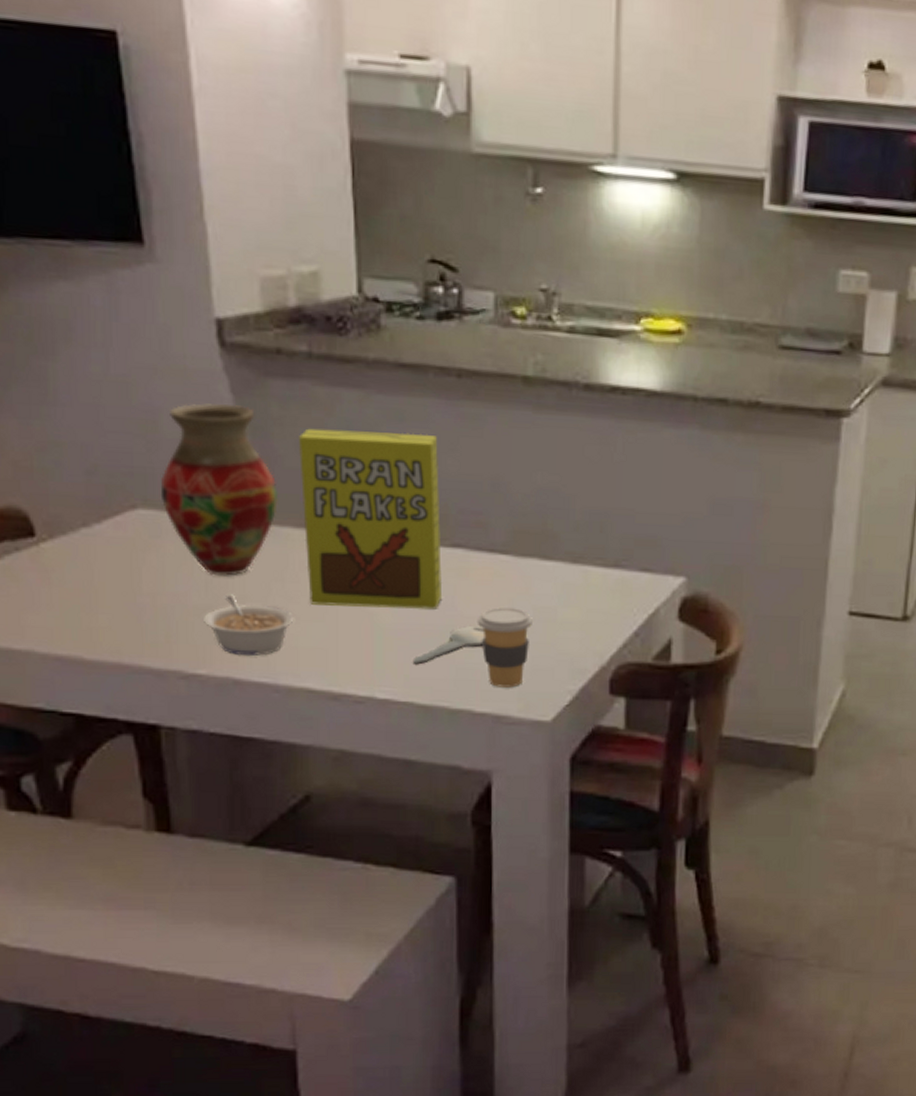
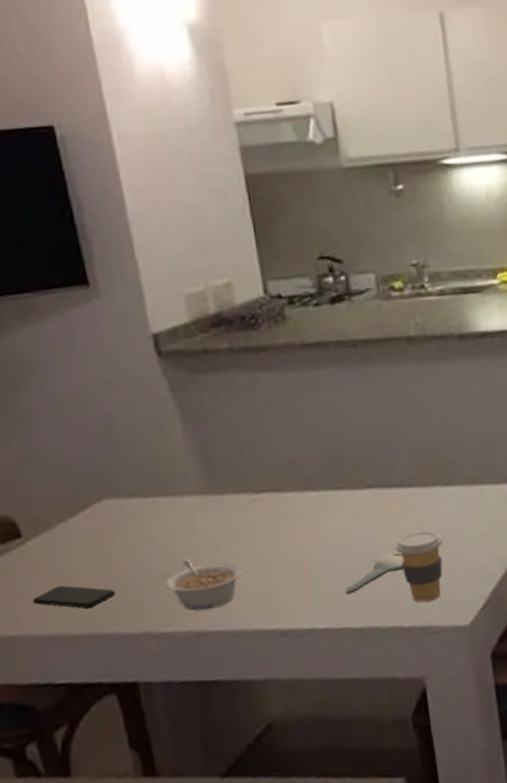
smartphone: none [43,600,142,632] -> present [33,585,115,608]
vase: present [160,403,279,576] -> none [120,400,219,546]
cereal box: present [299,428,443,609] -> none [229,398,363,557]

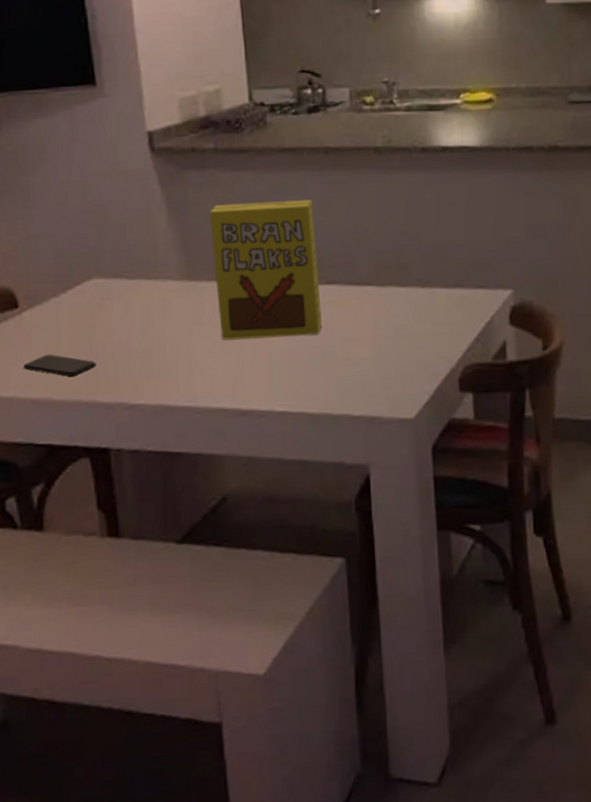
legume: present [166,559,242,611] -> none [142,338,210,386]
cereal box: none [229,398,363,557] -> present [210,199,322,340]
key: present [345,551,404,593] -> none [302,344,358,380]
coffee cup: present [395,531,443,602] -> none [350,328,394,394]

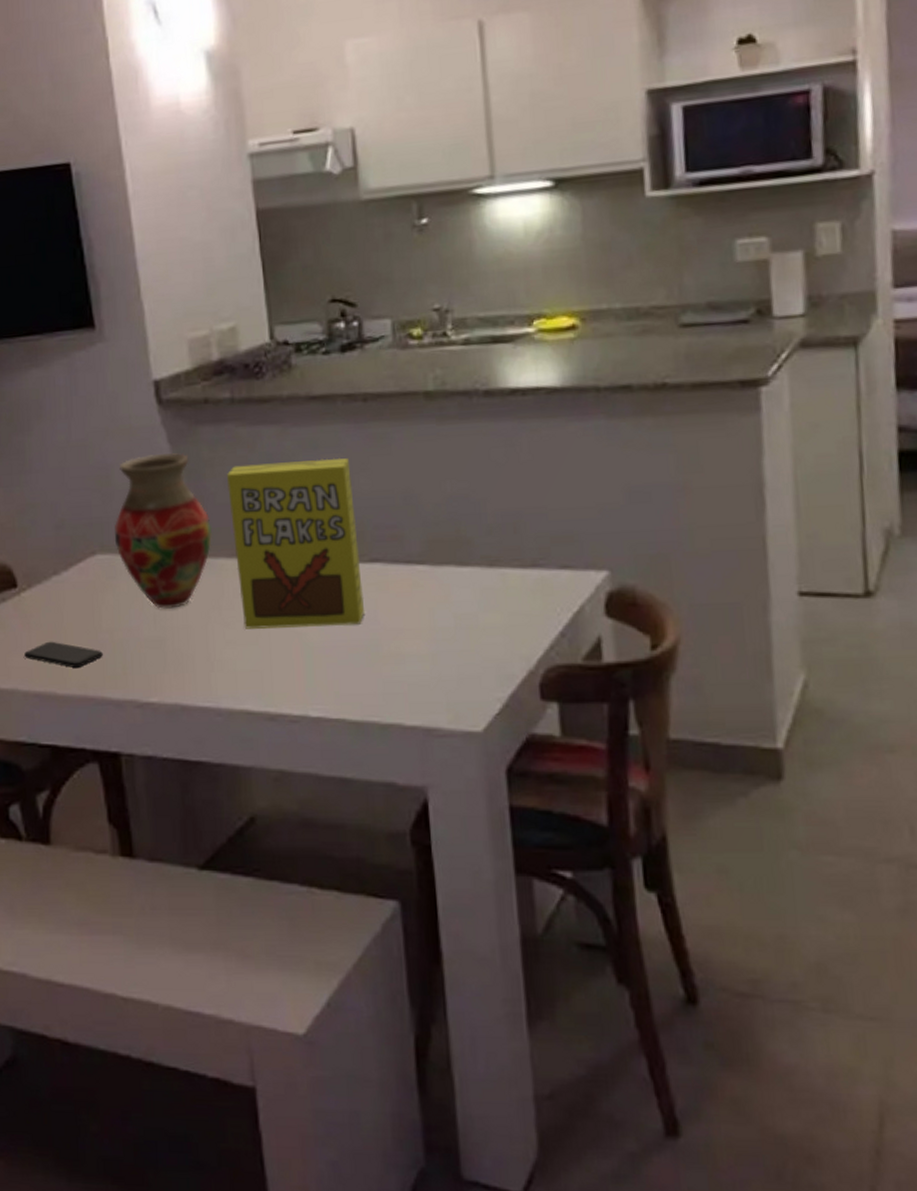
vase: none [109,192,196,325] -> present [114,452,213,609]

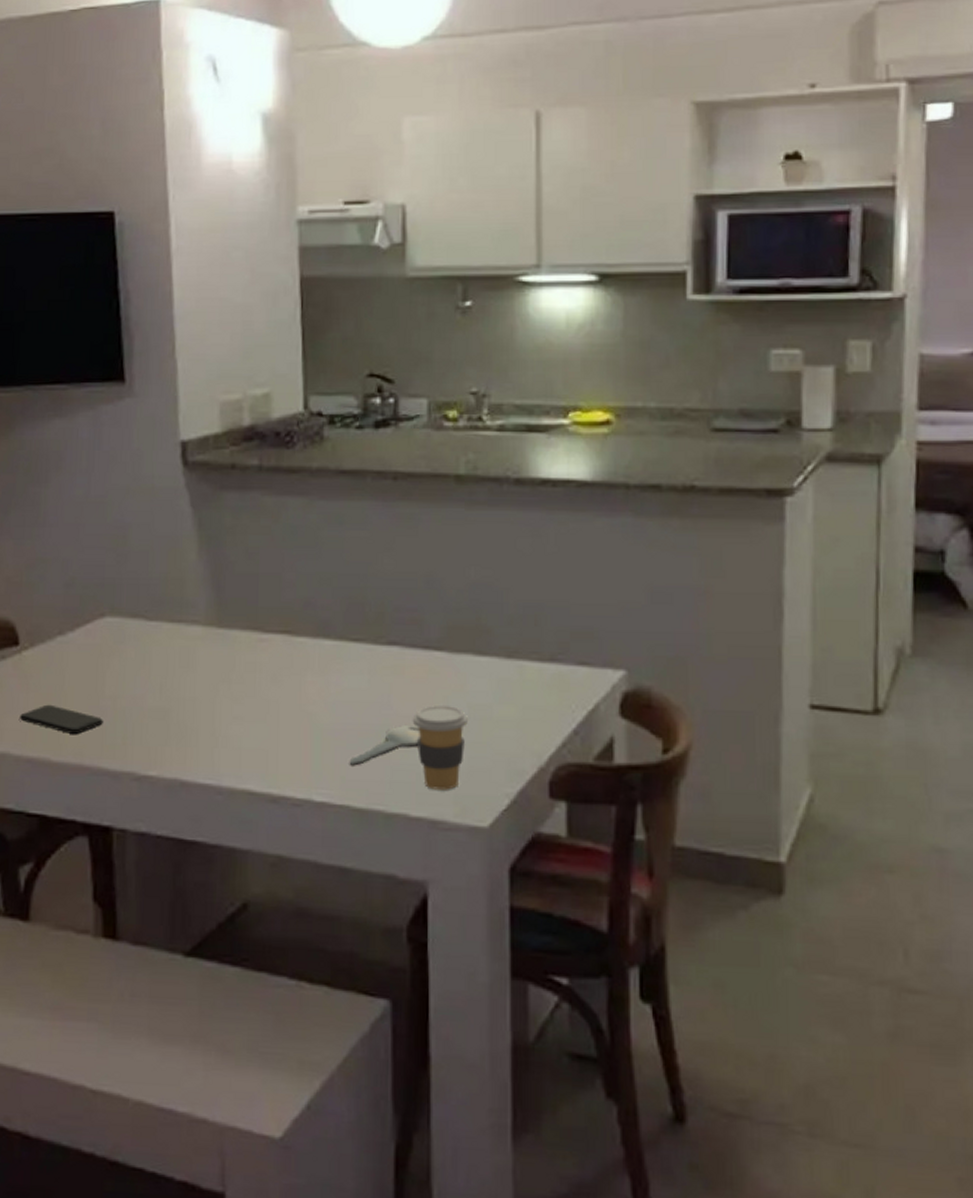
vase: present [114,452,213,609] -> none [125,516,229,679]
cereal box: present [227,457,365,629] -> none [248,535,379,709]
key: none [341,637,409,680] -> present [349,724,421,765]
coffee cup: none [399,617,455,699] -> present [412,706,468,790]

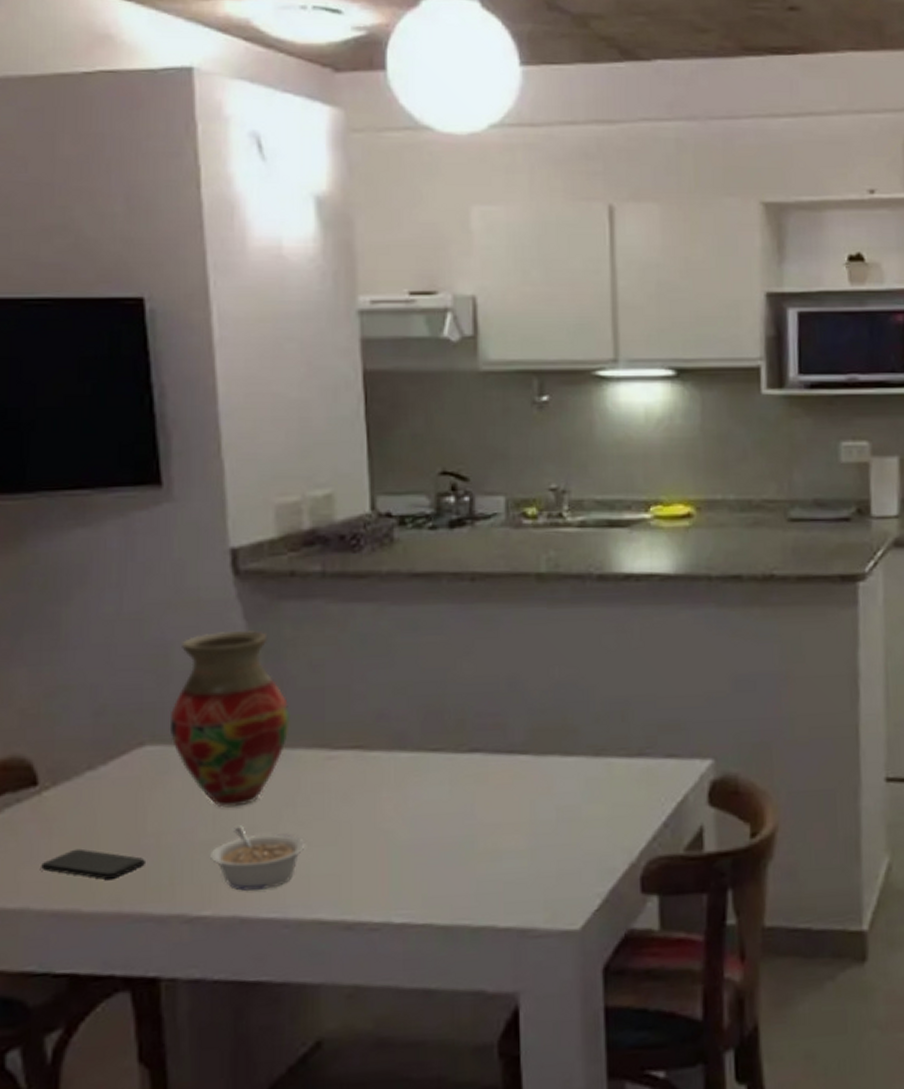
vase: none [125,516,229,679] -> present [169,629,291,808]
legume: none [157,696,238,757] -> present [210,825,306,891]
key: present [349,724,421,765] -> none [431,832,507,881]
coffee cup: present [412,706,468,790] -> none [497,810,556,898]

